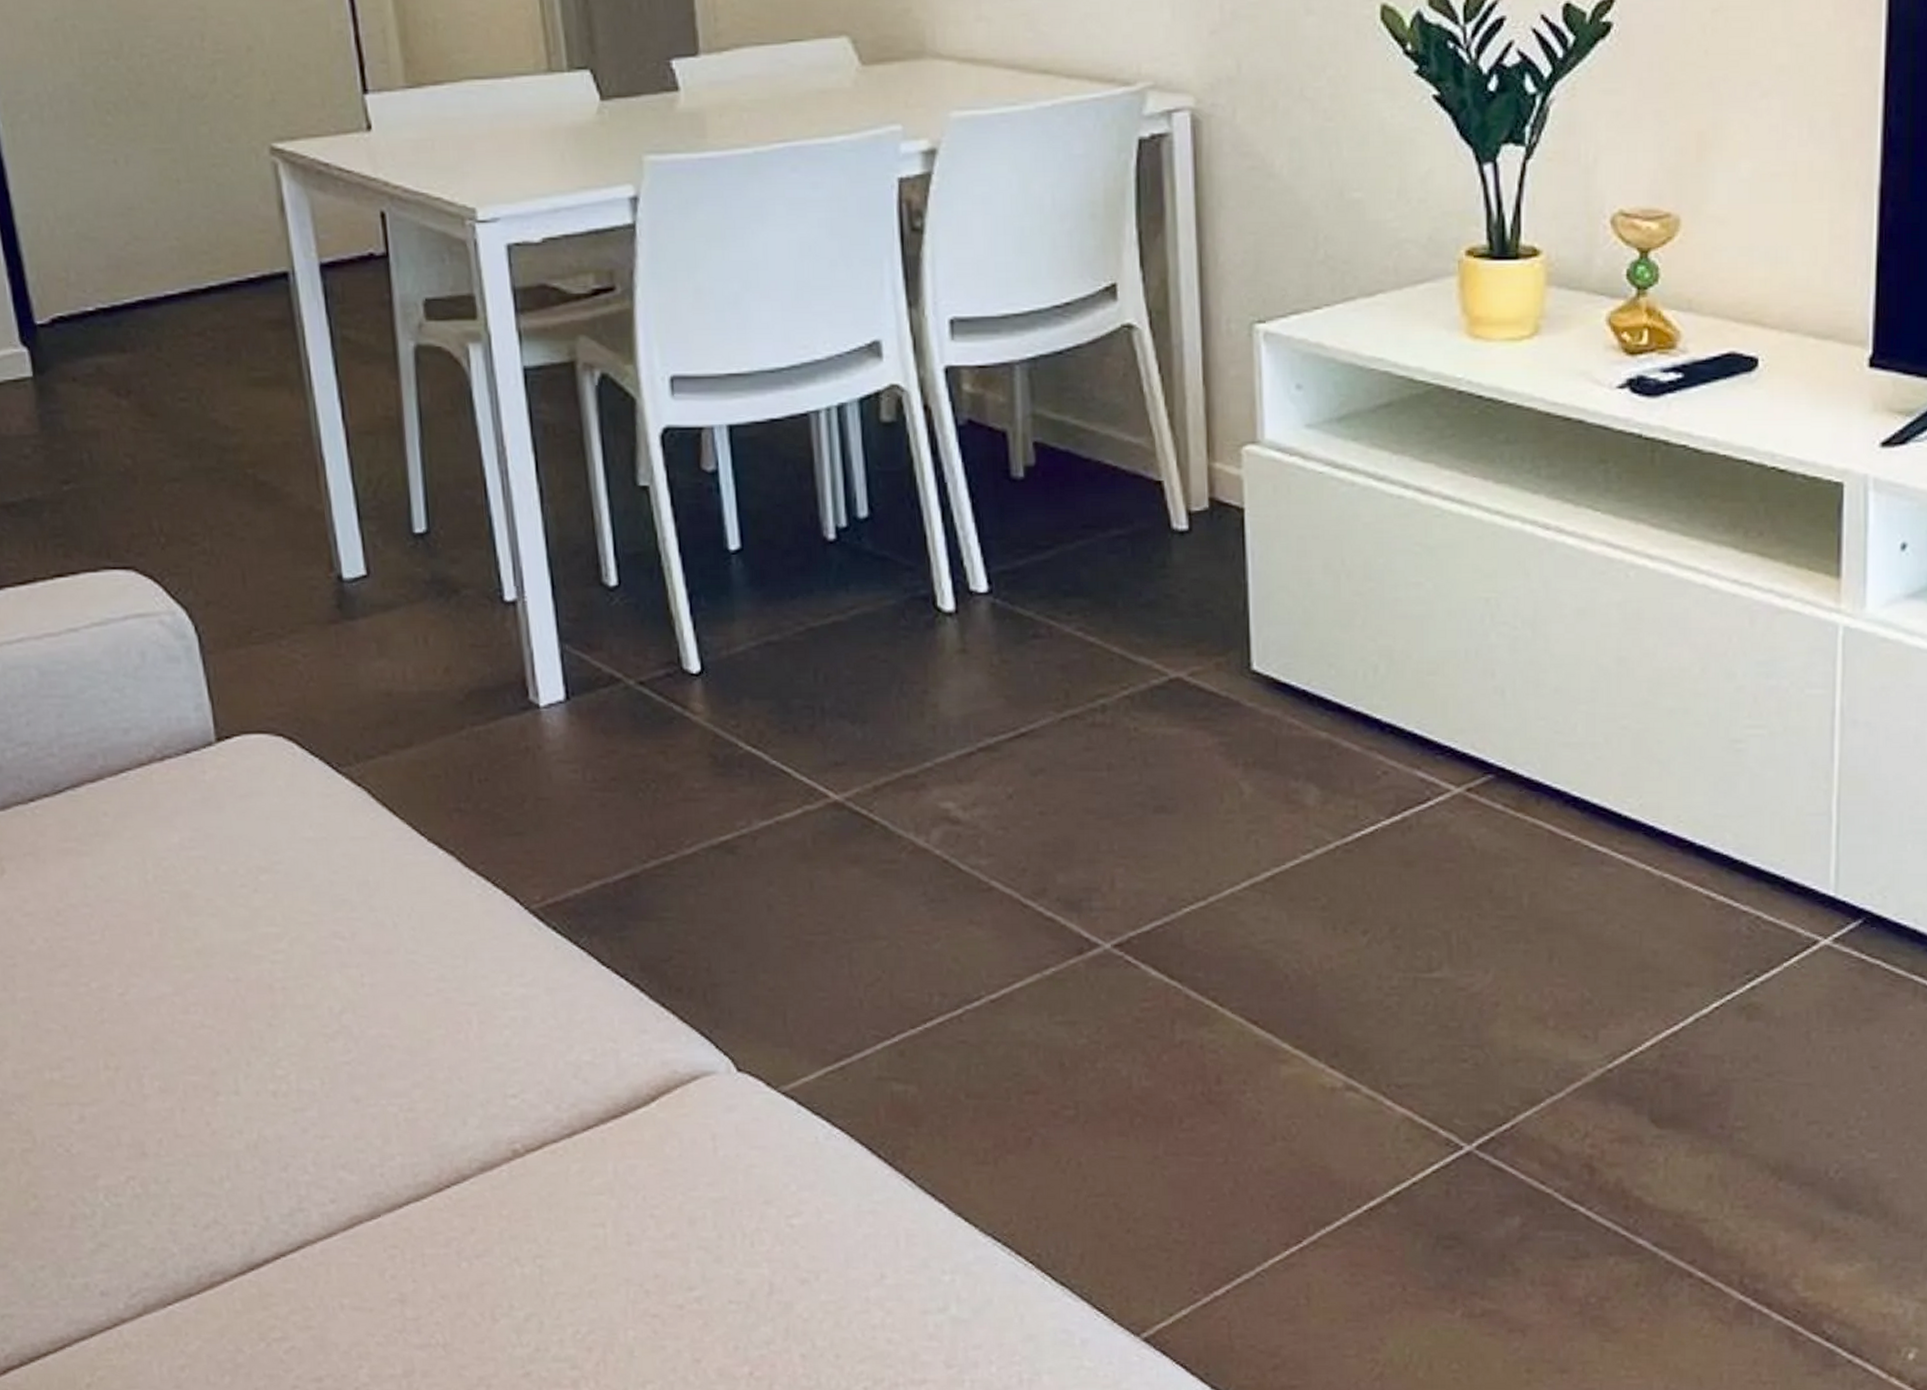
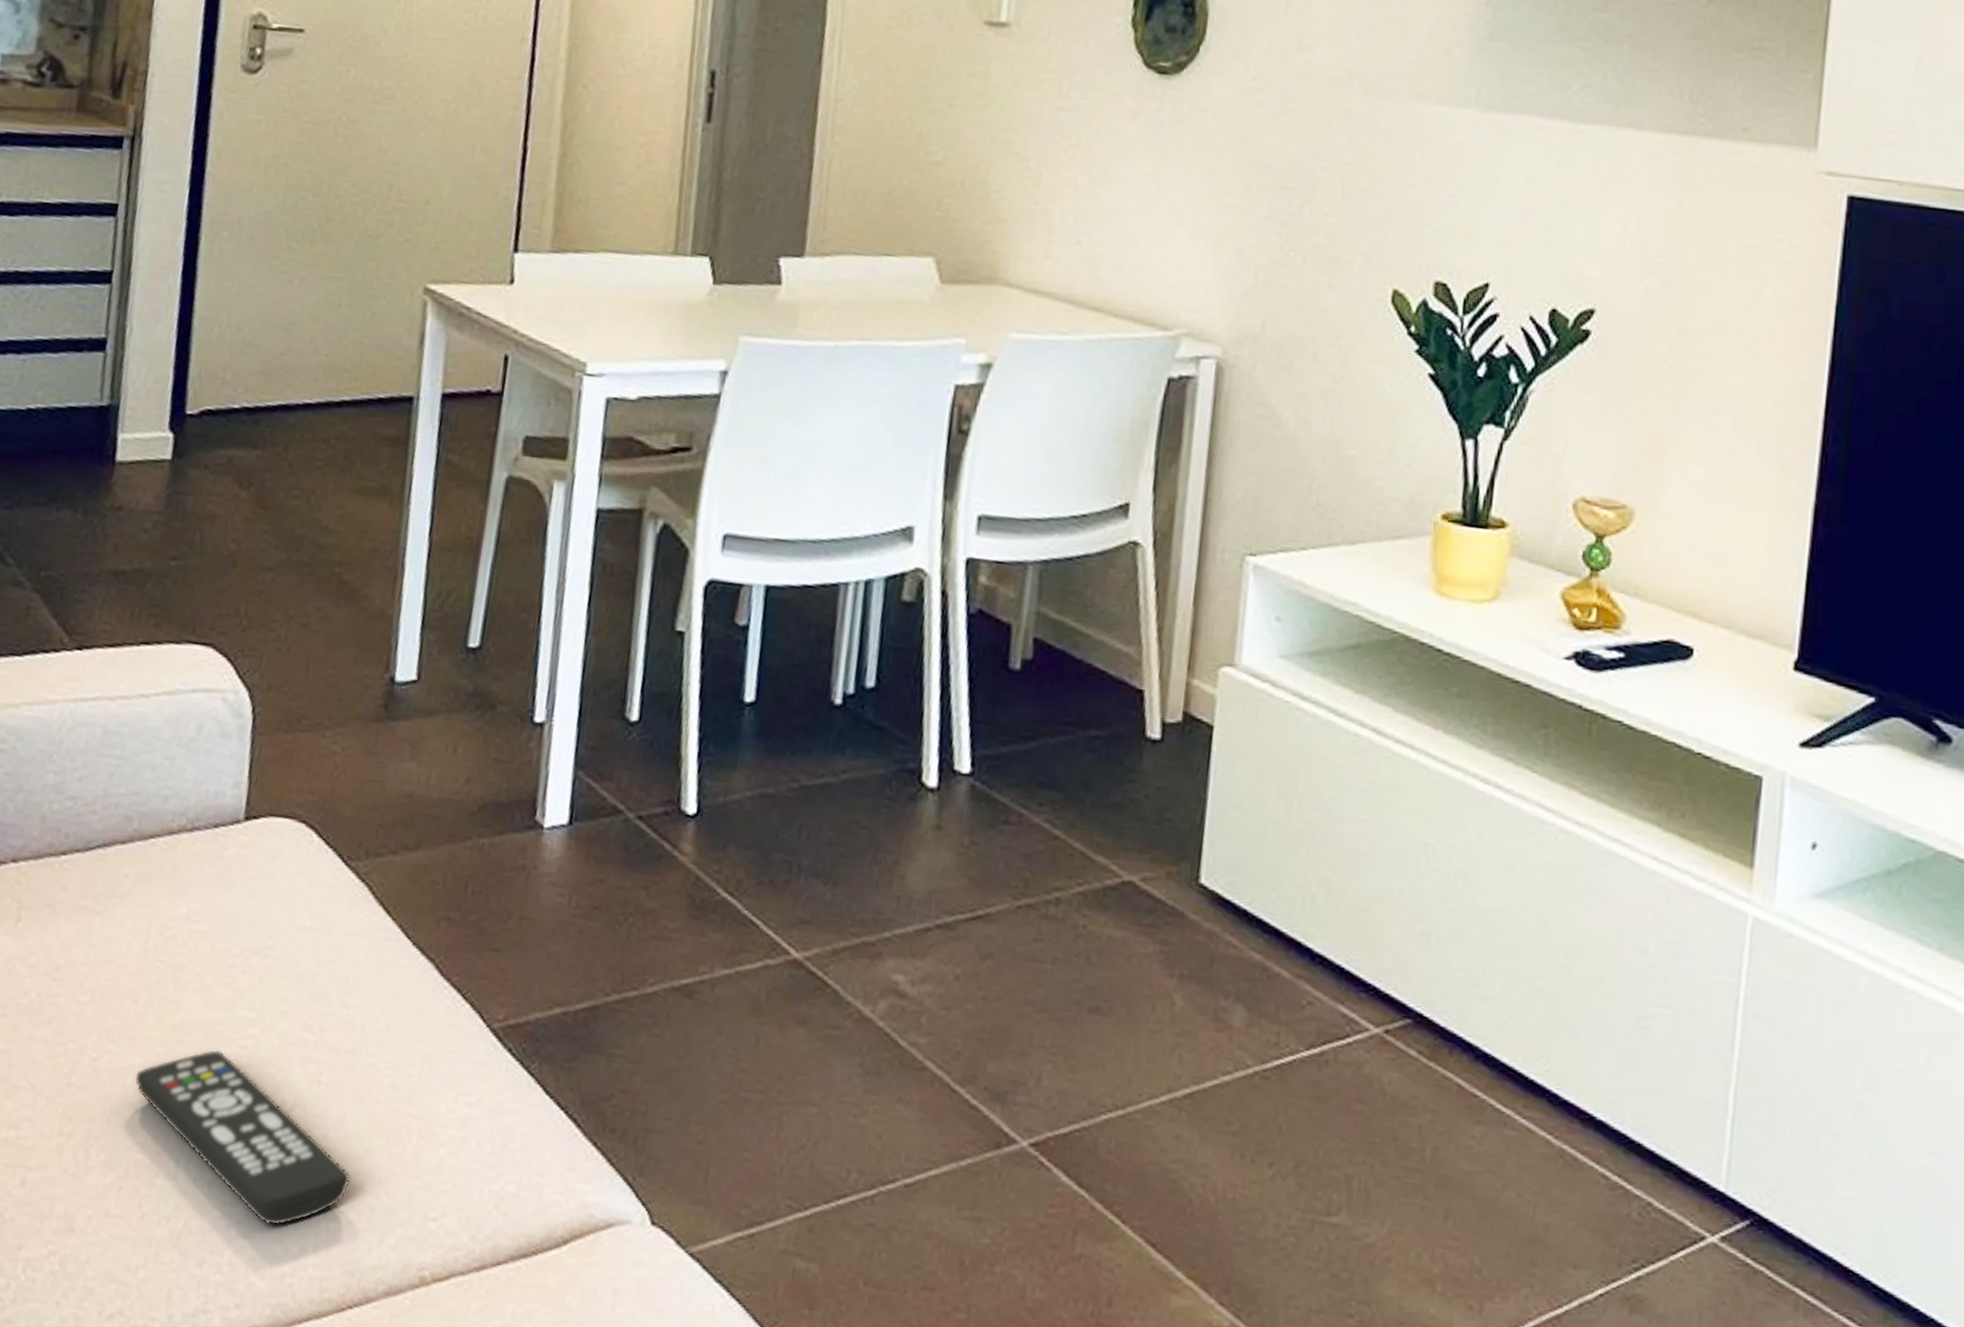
remote control: none [168,968,419,1124] -> present [134,1049,351,1226]

